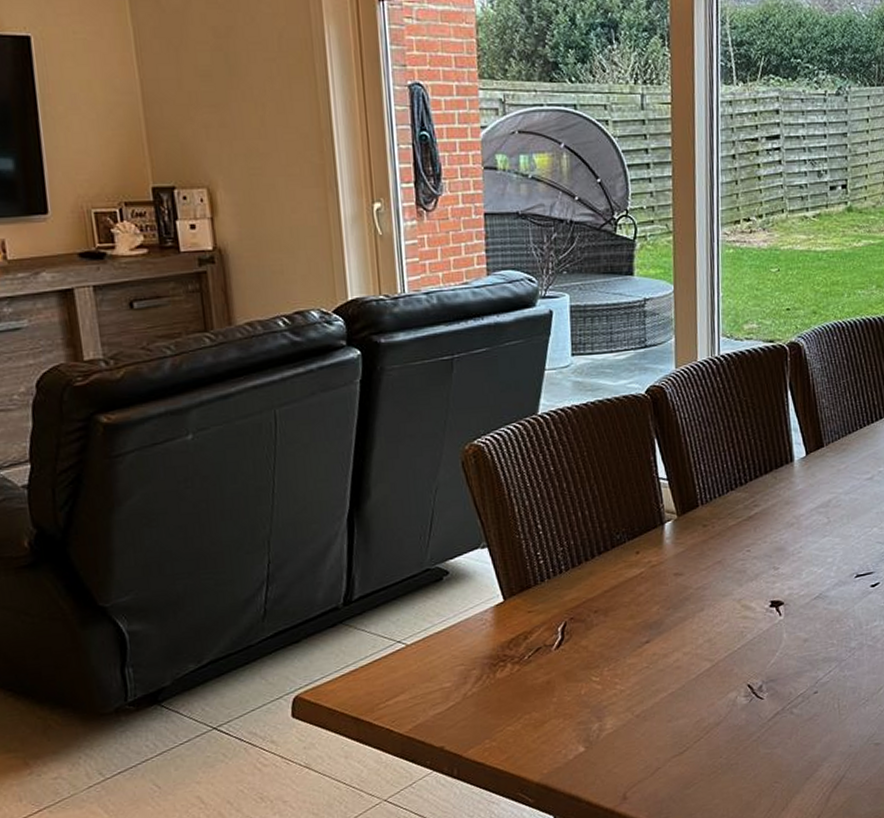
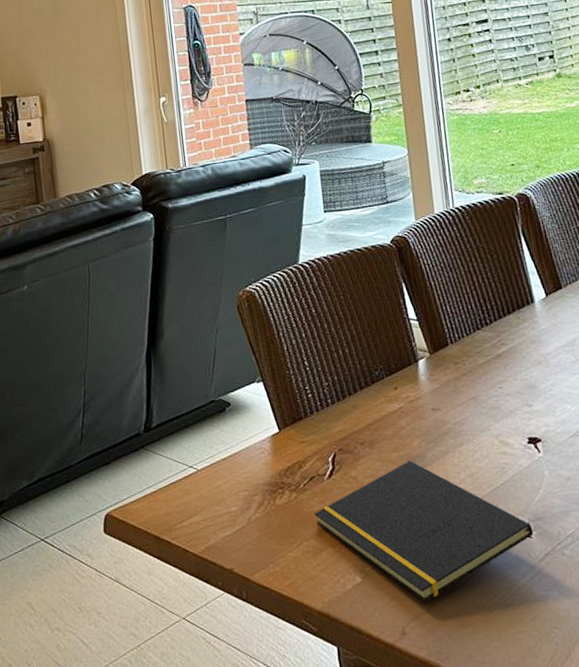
notepad: none [538,627,765,767] -> present [314,460,534,602]

